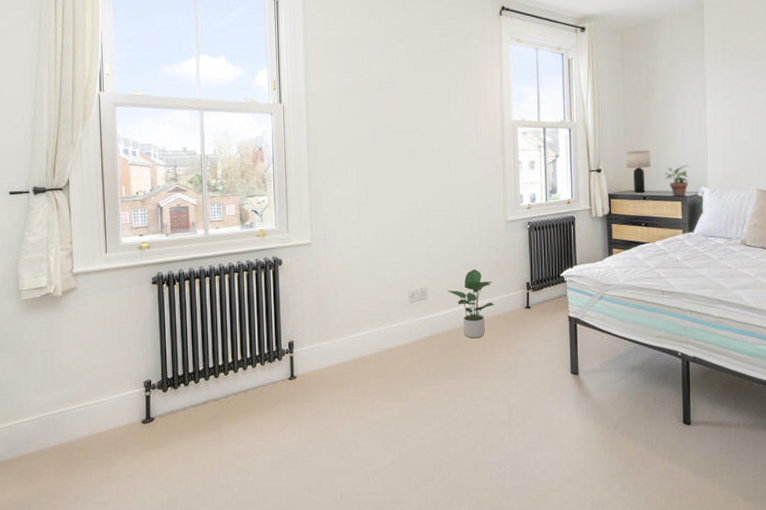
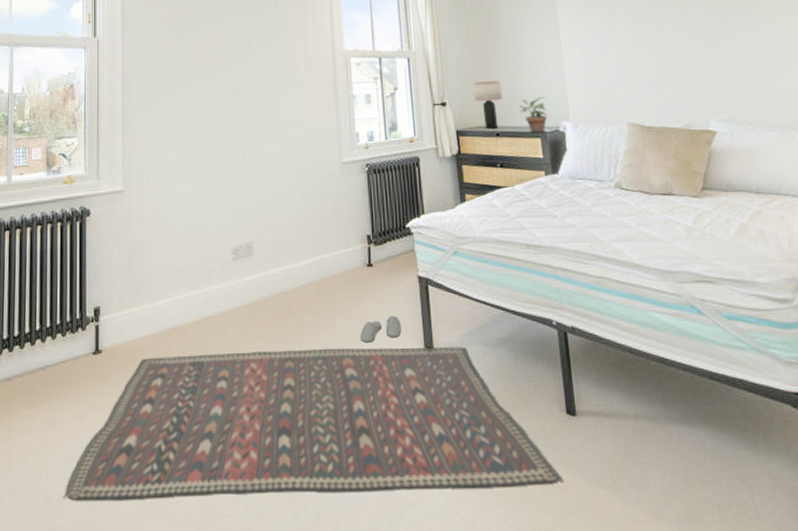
area rug: none [267,373,677,492] -> present [62,347,565,500]
potted plant: present [447,268,494,339] -> none [275,219,330,304]
slippers: none [518,348,553,370] -> present [360,315,402,343]

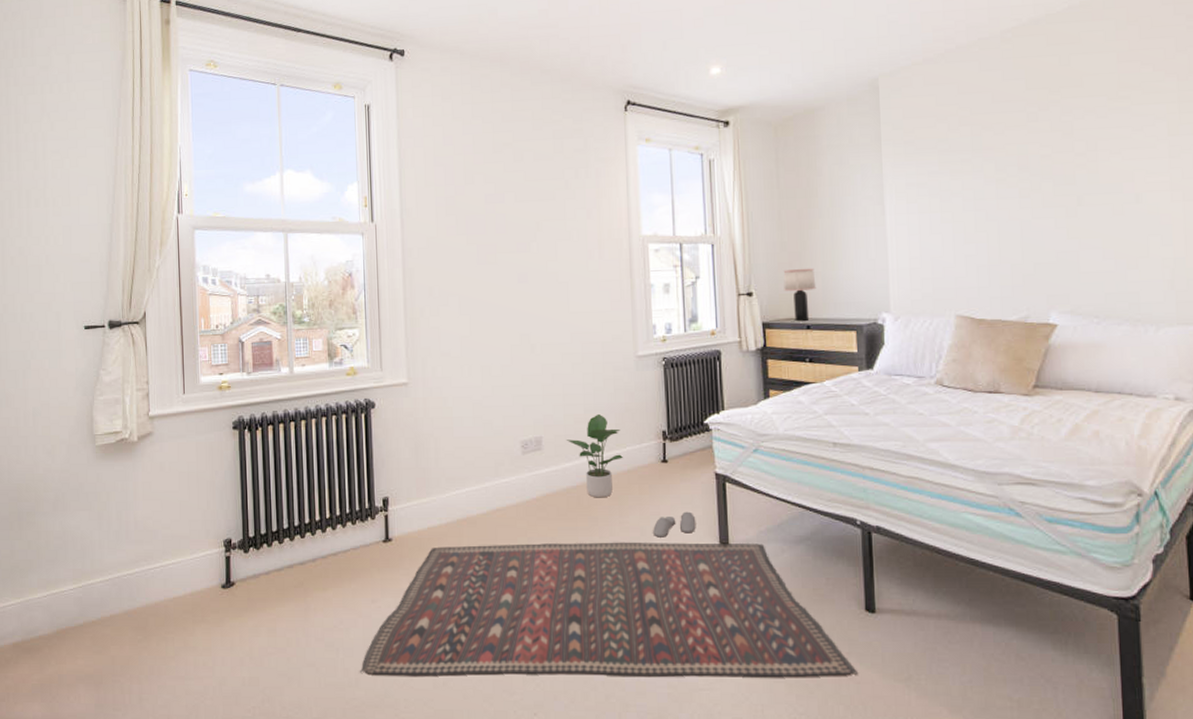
potted plant: none [275,219,330,304] -> present [566,413,623,498]
potted plant: present [518,96,548,133] -> none [833,285,866,326]

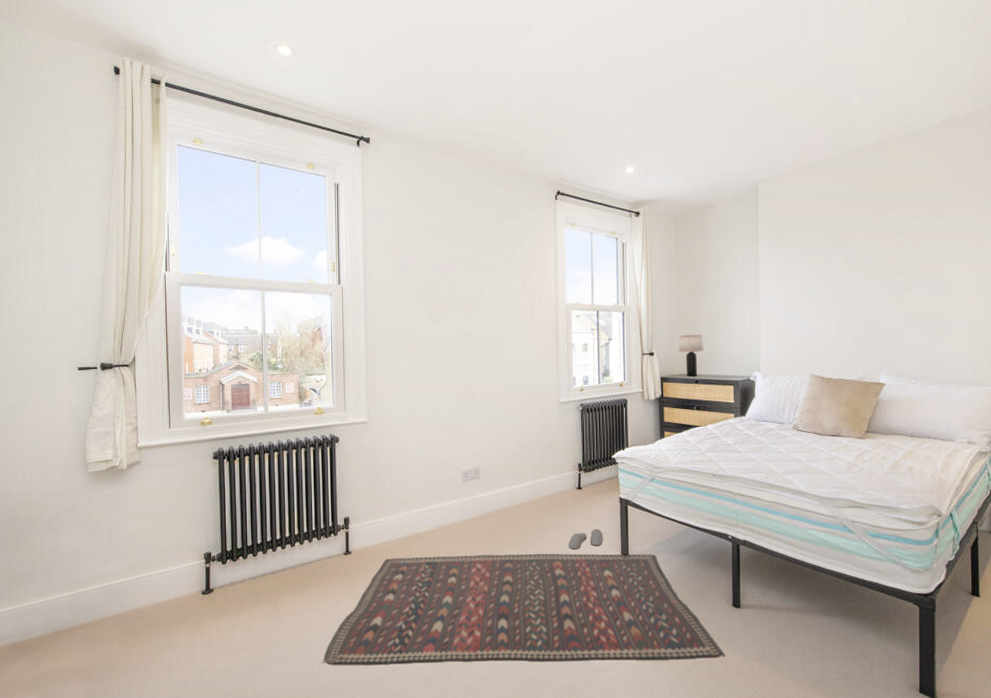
potted plant: present [566,413,623,498] -> none [499,449,546,518]

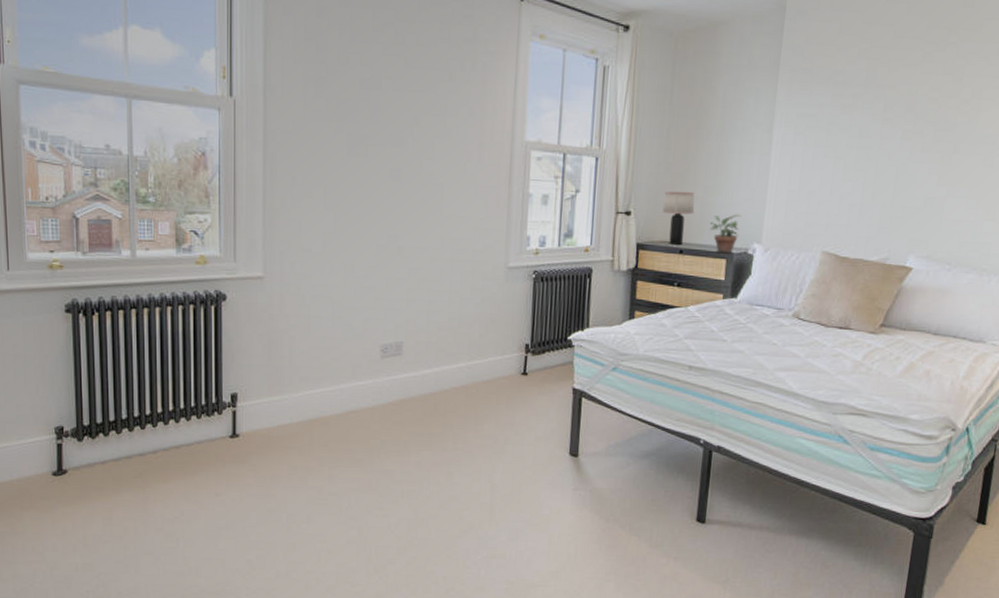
area rug: present [321,553,726,664] -> none [200,444,683,578]
slippers: present [568,529,603,550] -> none [506,423,549,447]
potted plant: none [717,349,742,381] -> present [709,214,742,254]

